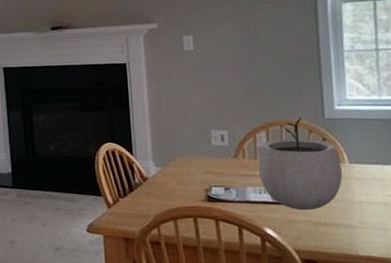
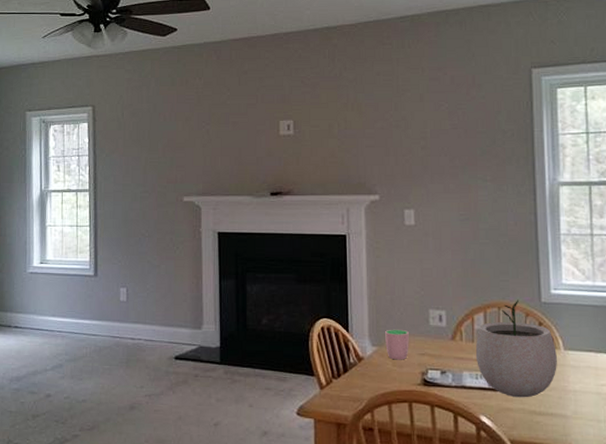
cup: none [168,150,192,179] -> present [385,329,409,360]

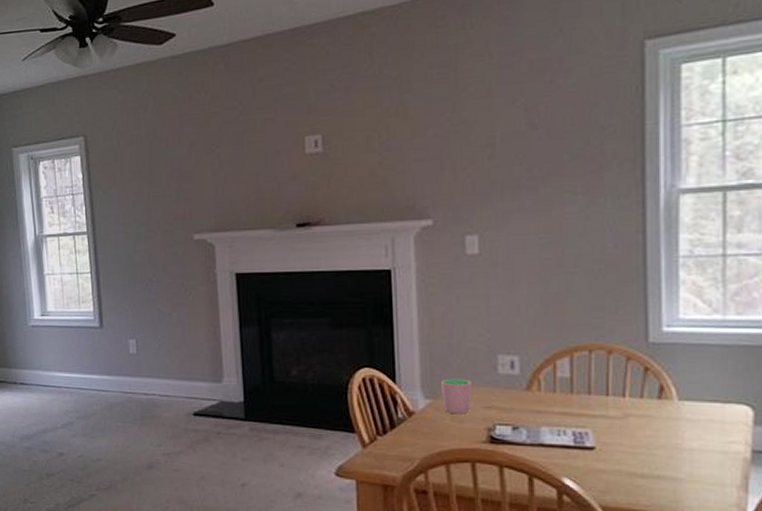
plant pot: present [475,300,557,398] -> none [557,340,668,458]

